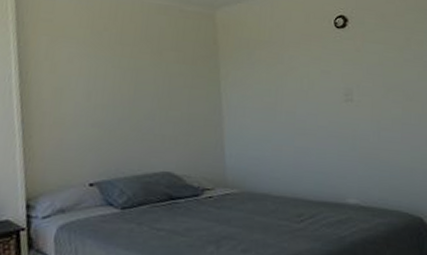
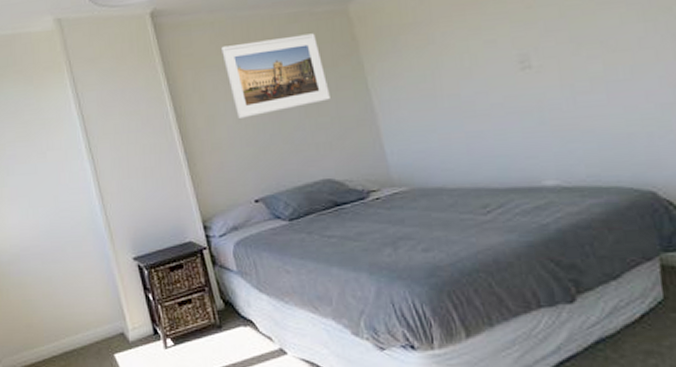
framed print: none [84,20,185,98] -> present [221,33,330,120]

